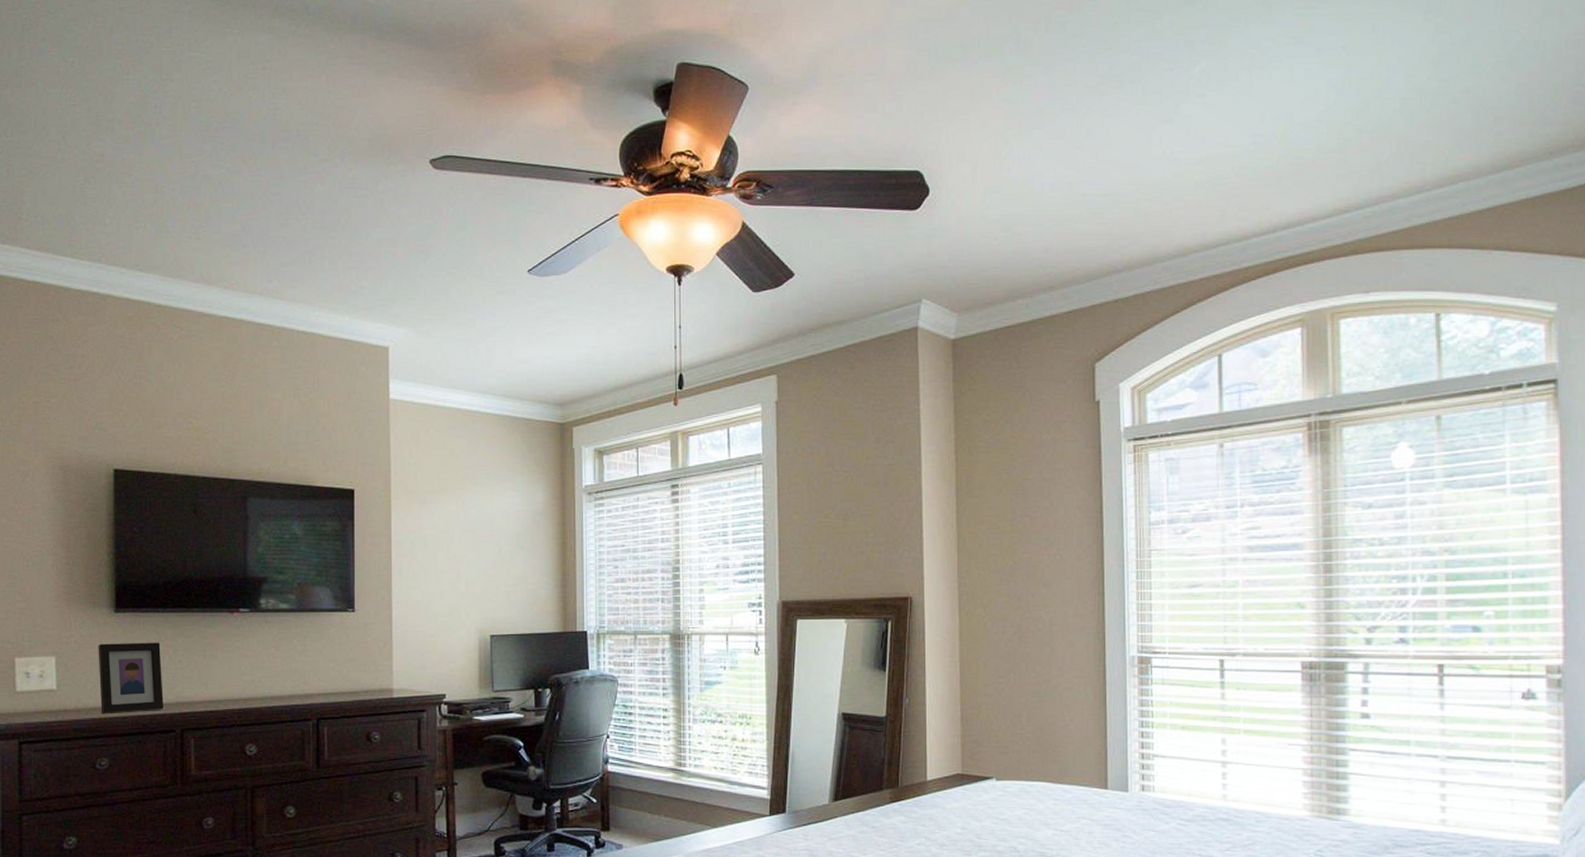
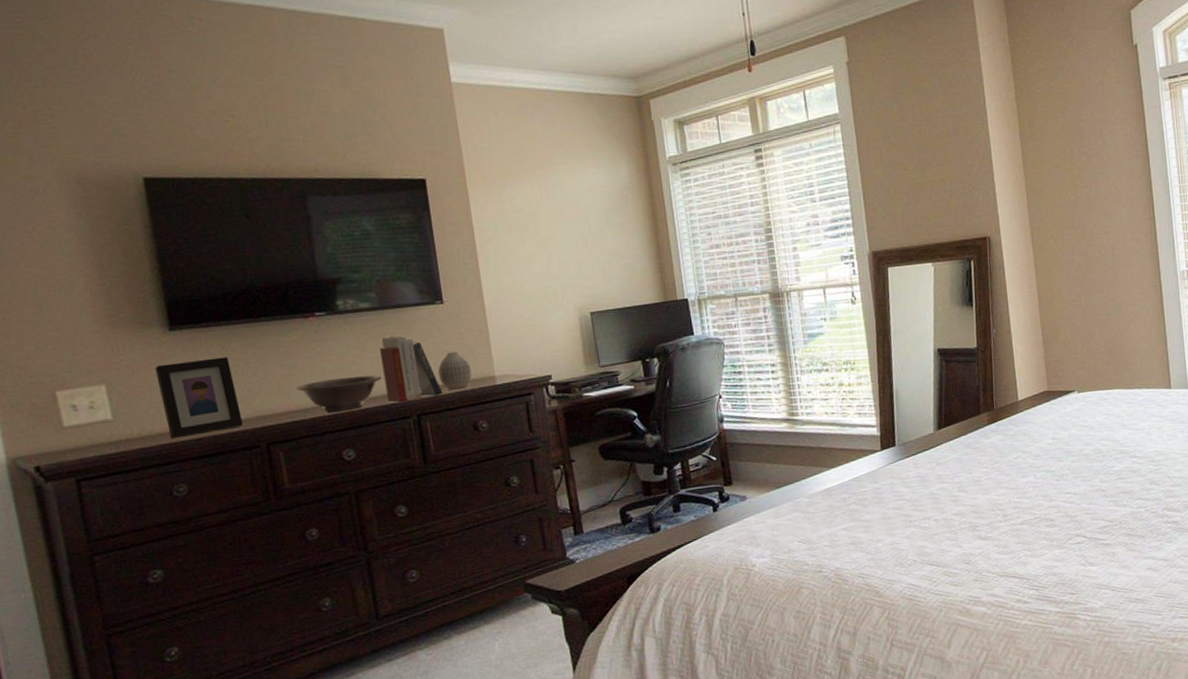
decorative bowl: none [214,673,289,706] -> present [296,375,381,412]
books: none [292,639,343,705] -> present [379,336,443,403]
vase: none [341,660,372,699] -> present [438,351,472,391]

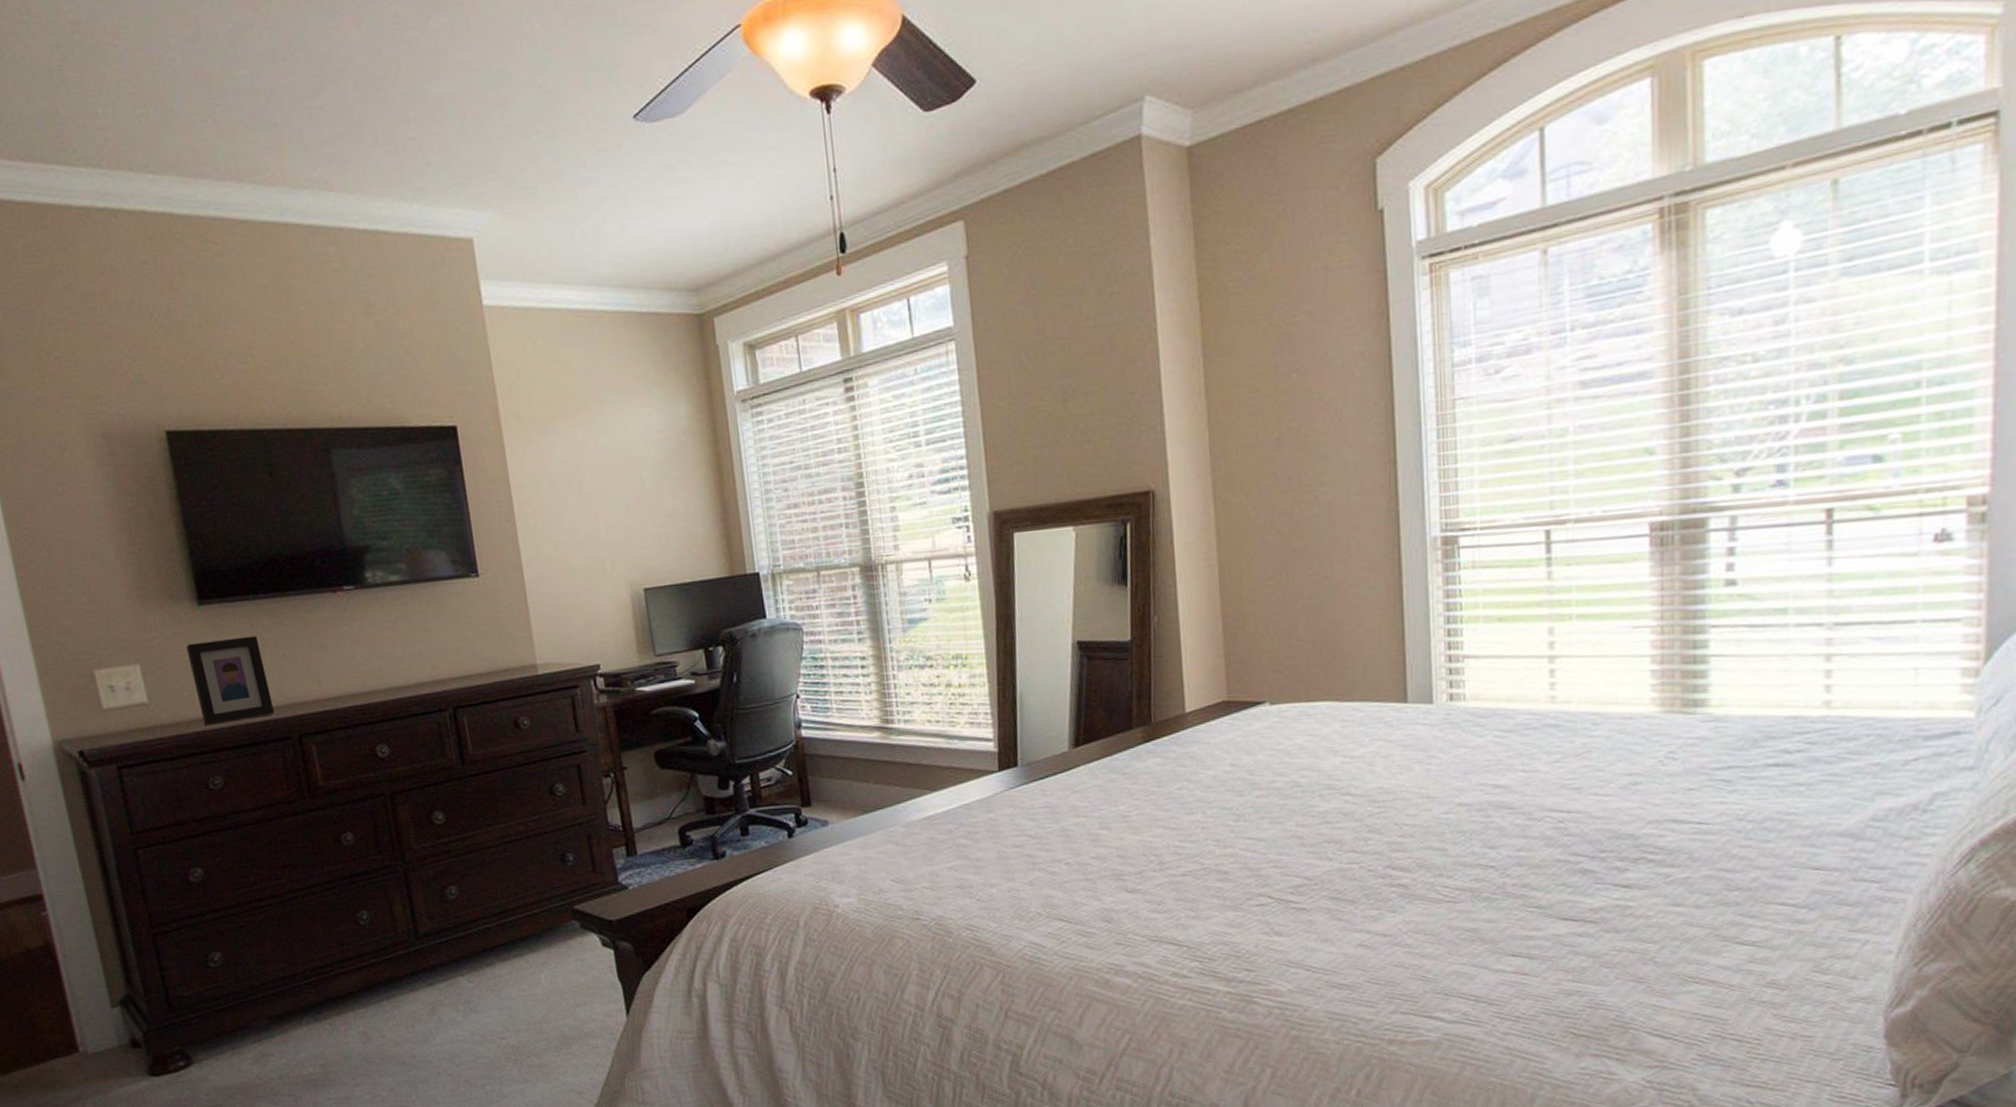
decorative bowl: present [296,375,381,412] -> none [326,660,414,701]
books: present [379,336,443,403] -> none [411,614,480,693]
vase: present [438,351,472,391] -> none [474,634,512,681]

